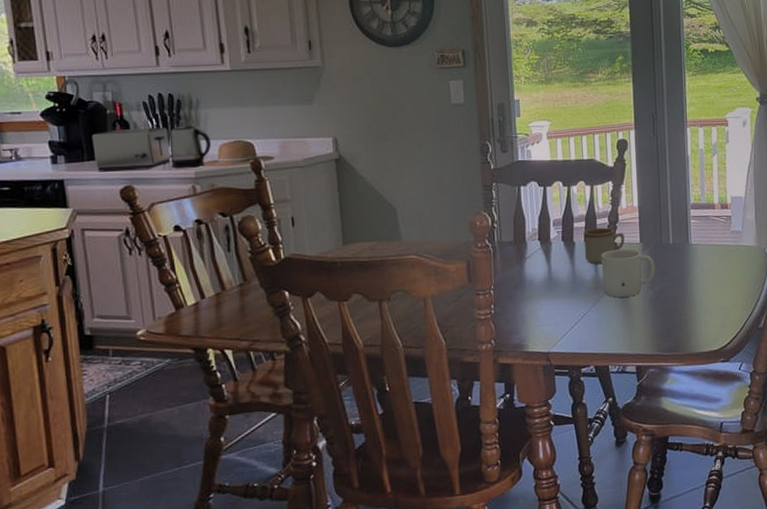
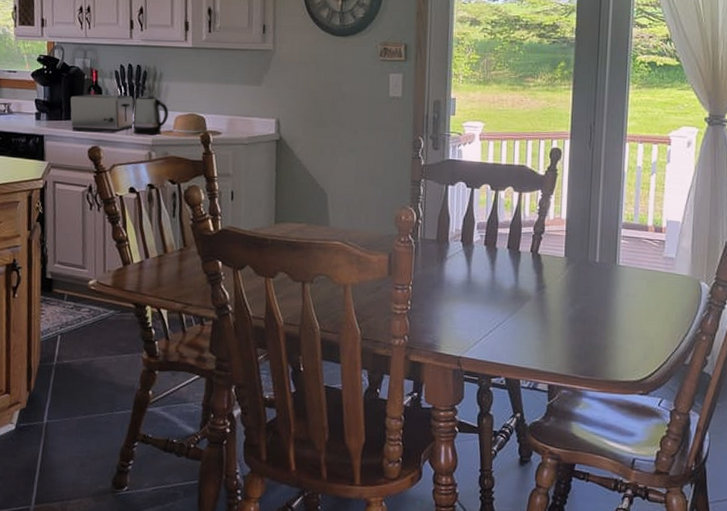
mug: present [583,227,625,264] -> none [506,236,549,274]
mug: present [601,249,655,298] -> none [522,261,578,312]

